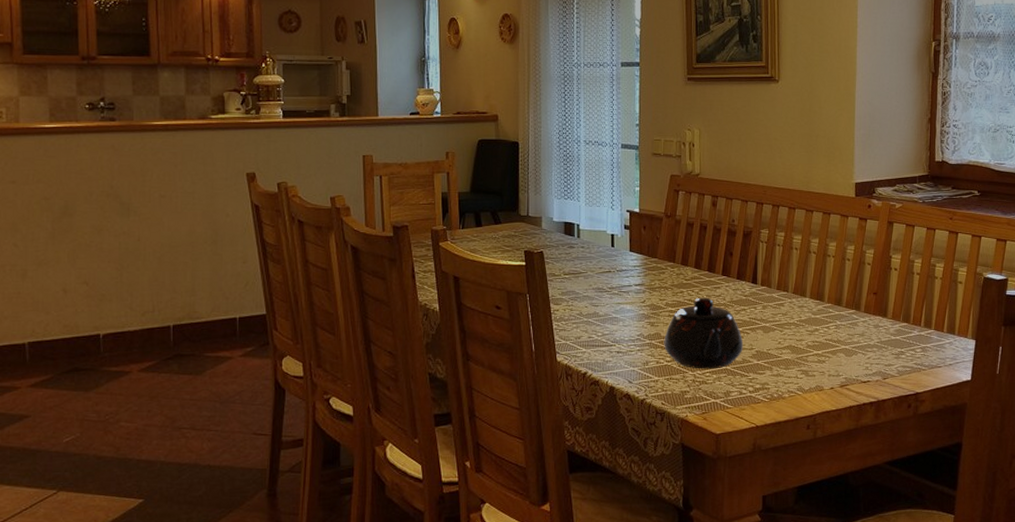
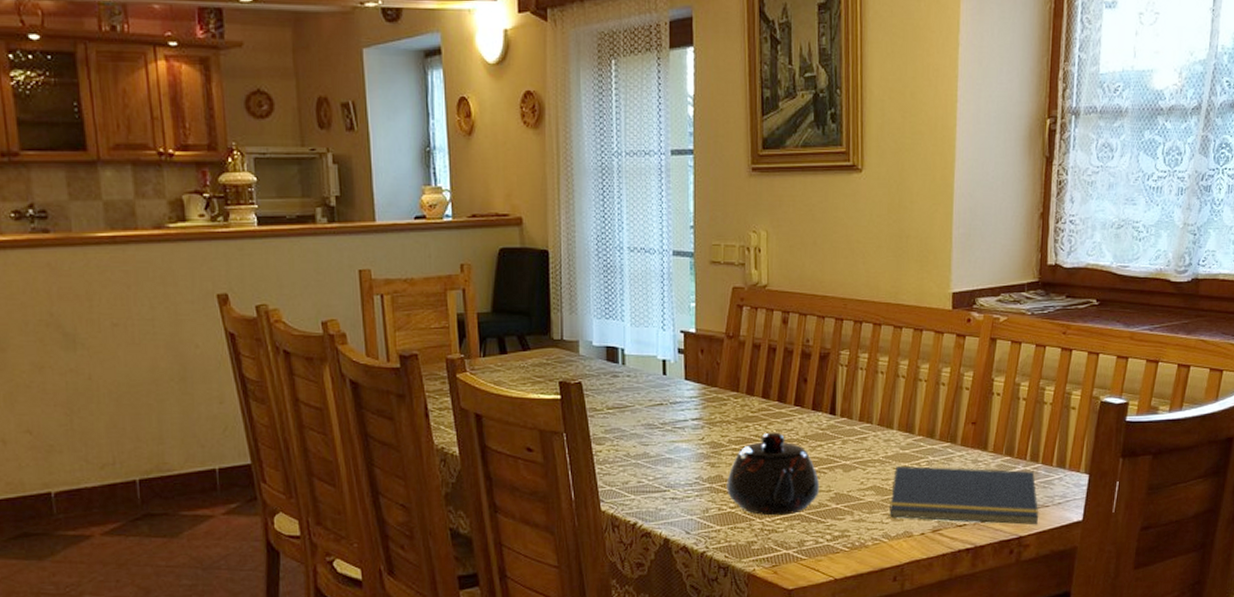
notepad: none [803,328,933,383] -> present [889,465,1039,525]

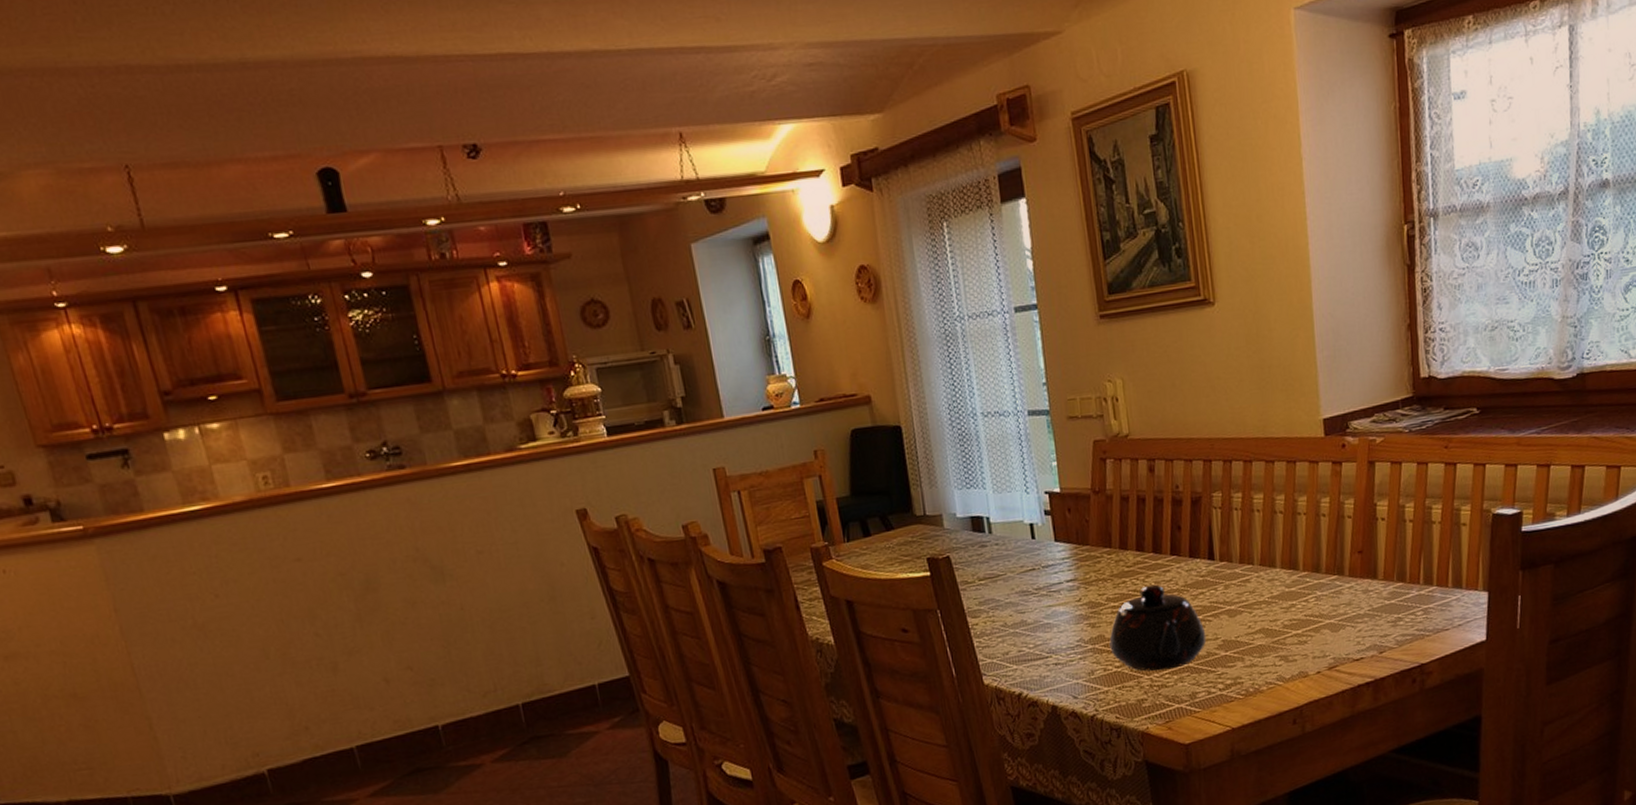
notepad: present [889,465,1039,525] -> none [1281,594,1440,659]

